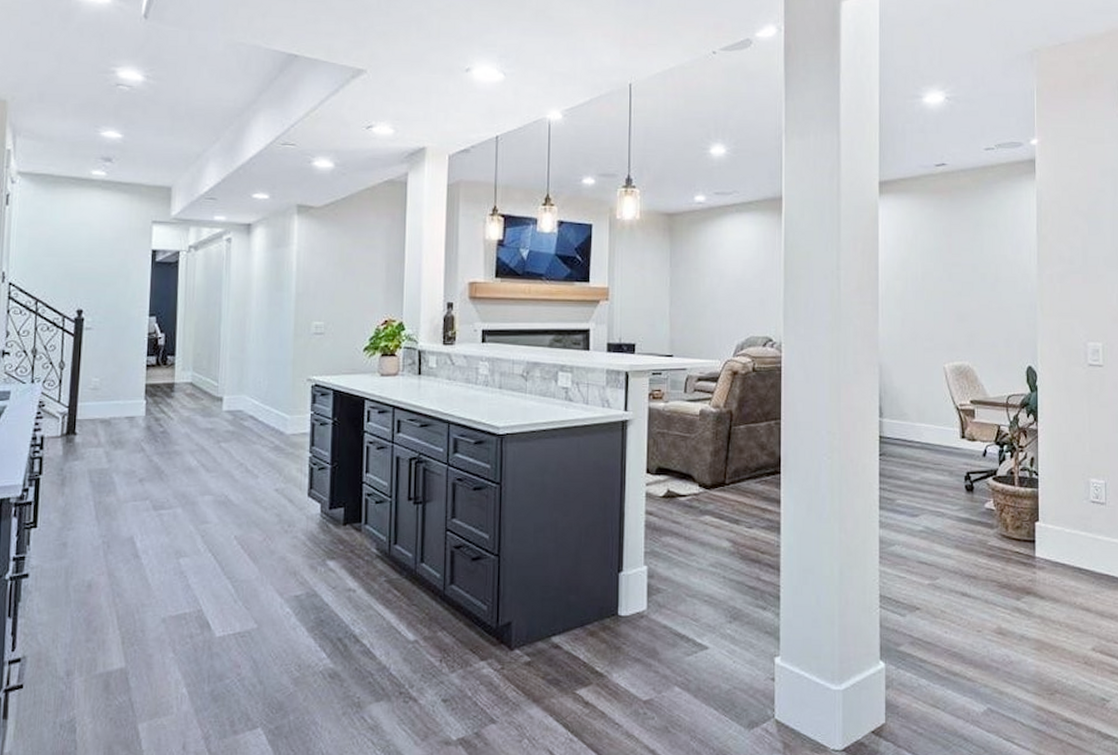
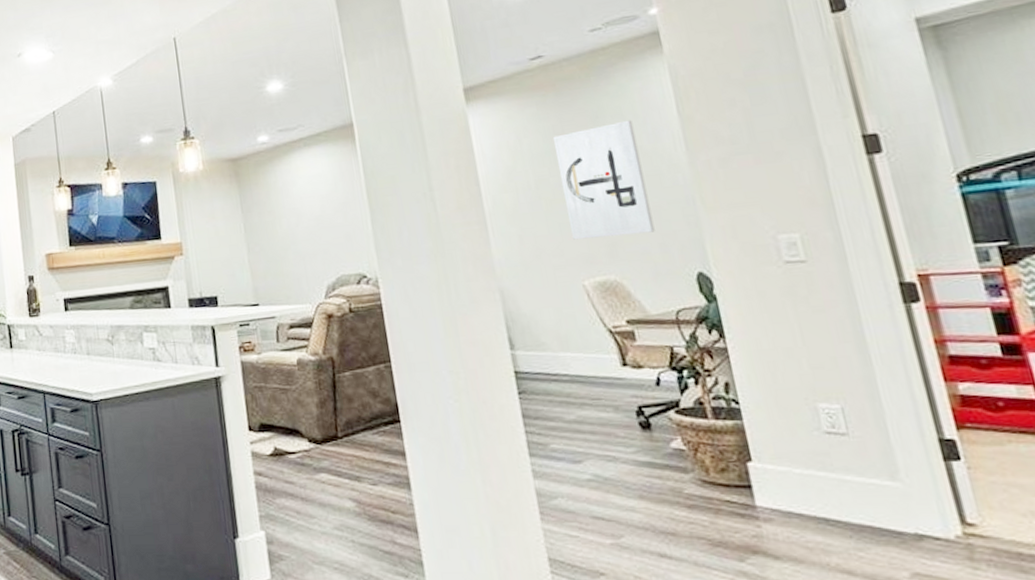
wall art: none [941,231,1004,329] -> present [552,120,655,240]

